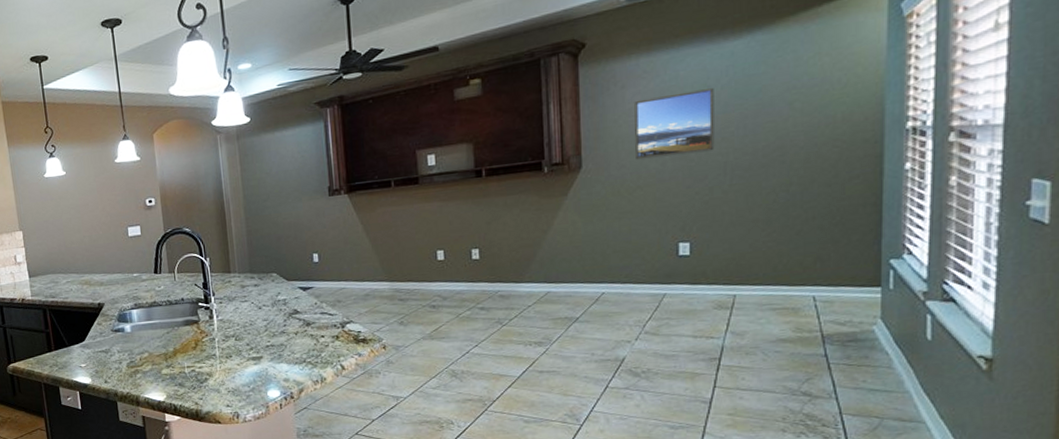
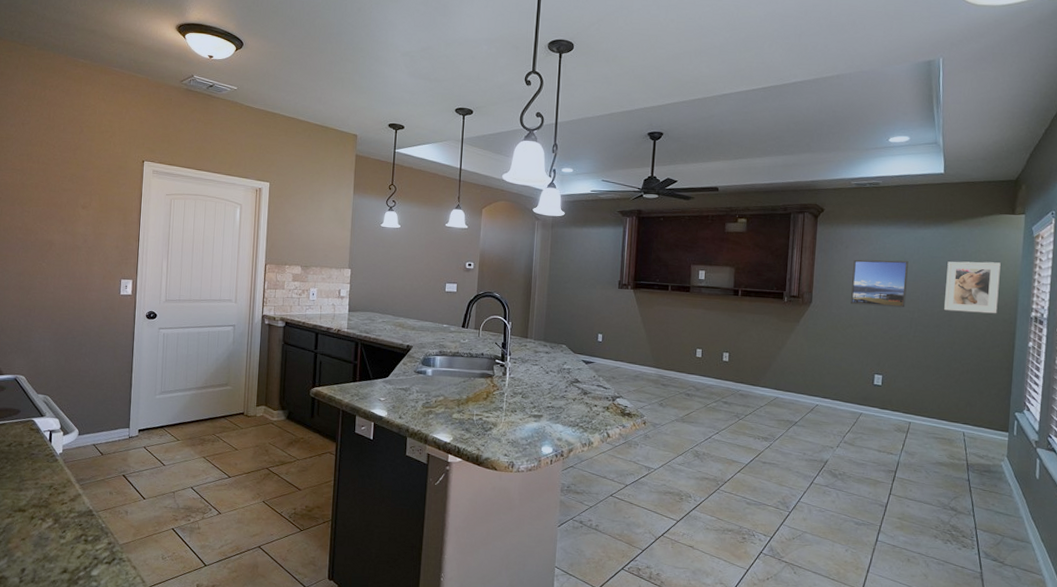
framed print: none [772,63,854,144] -> present [944,261,1001,314]

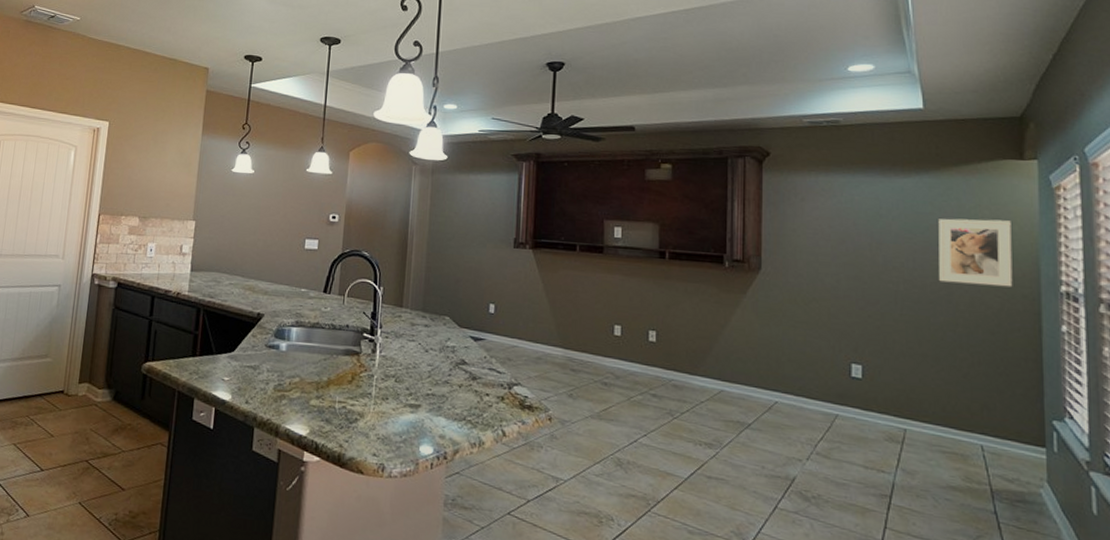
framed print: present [851,259,908,308] -> none [813,215,886,278]

